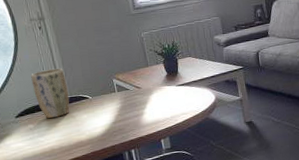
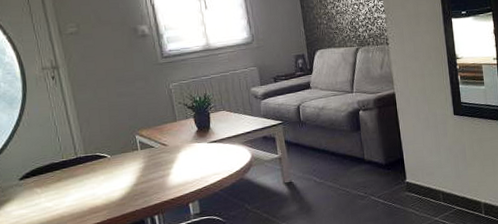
plant pot: present [31,68,70,118] -> none [40,122,85,180]

